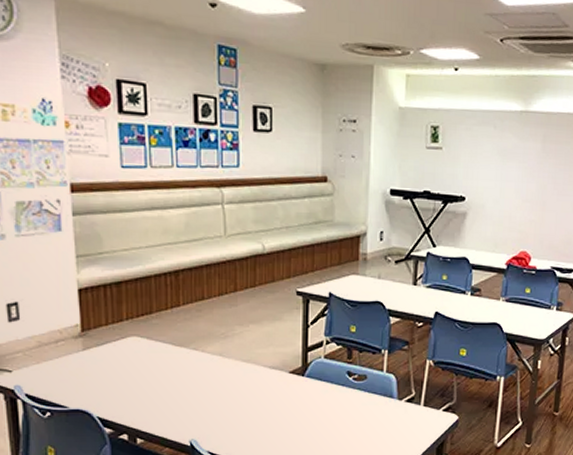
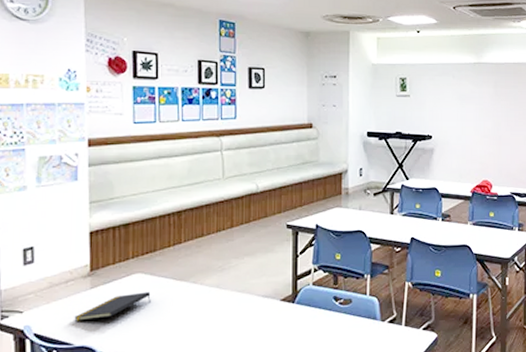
notepad: none [67,356,149,384] -> present [74,291,151,321]

